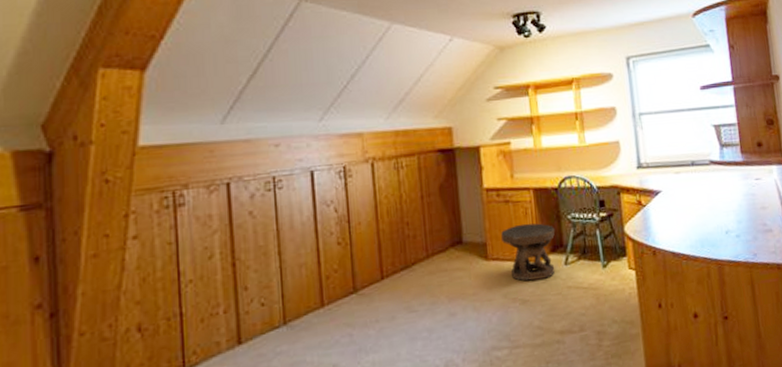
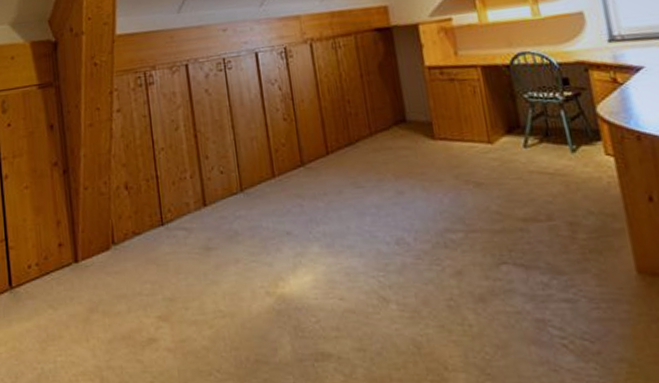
side table: present [501,223,555,282] -> none [447,102,513,163]

